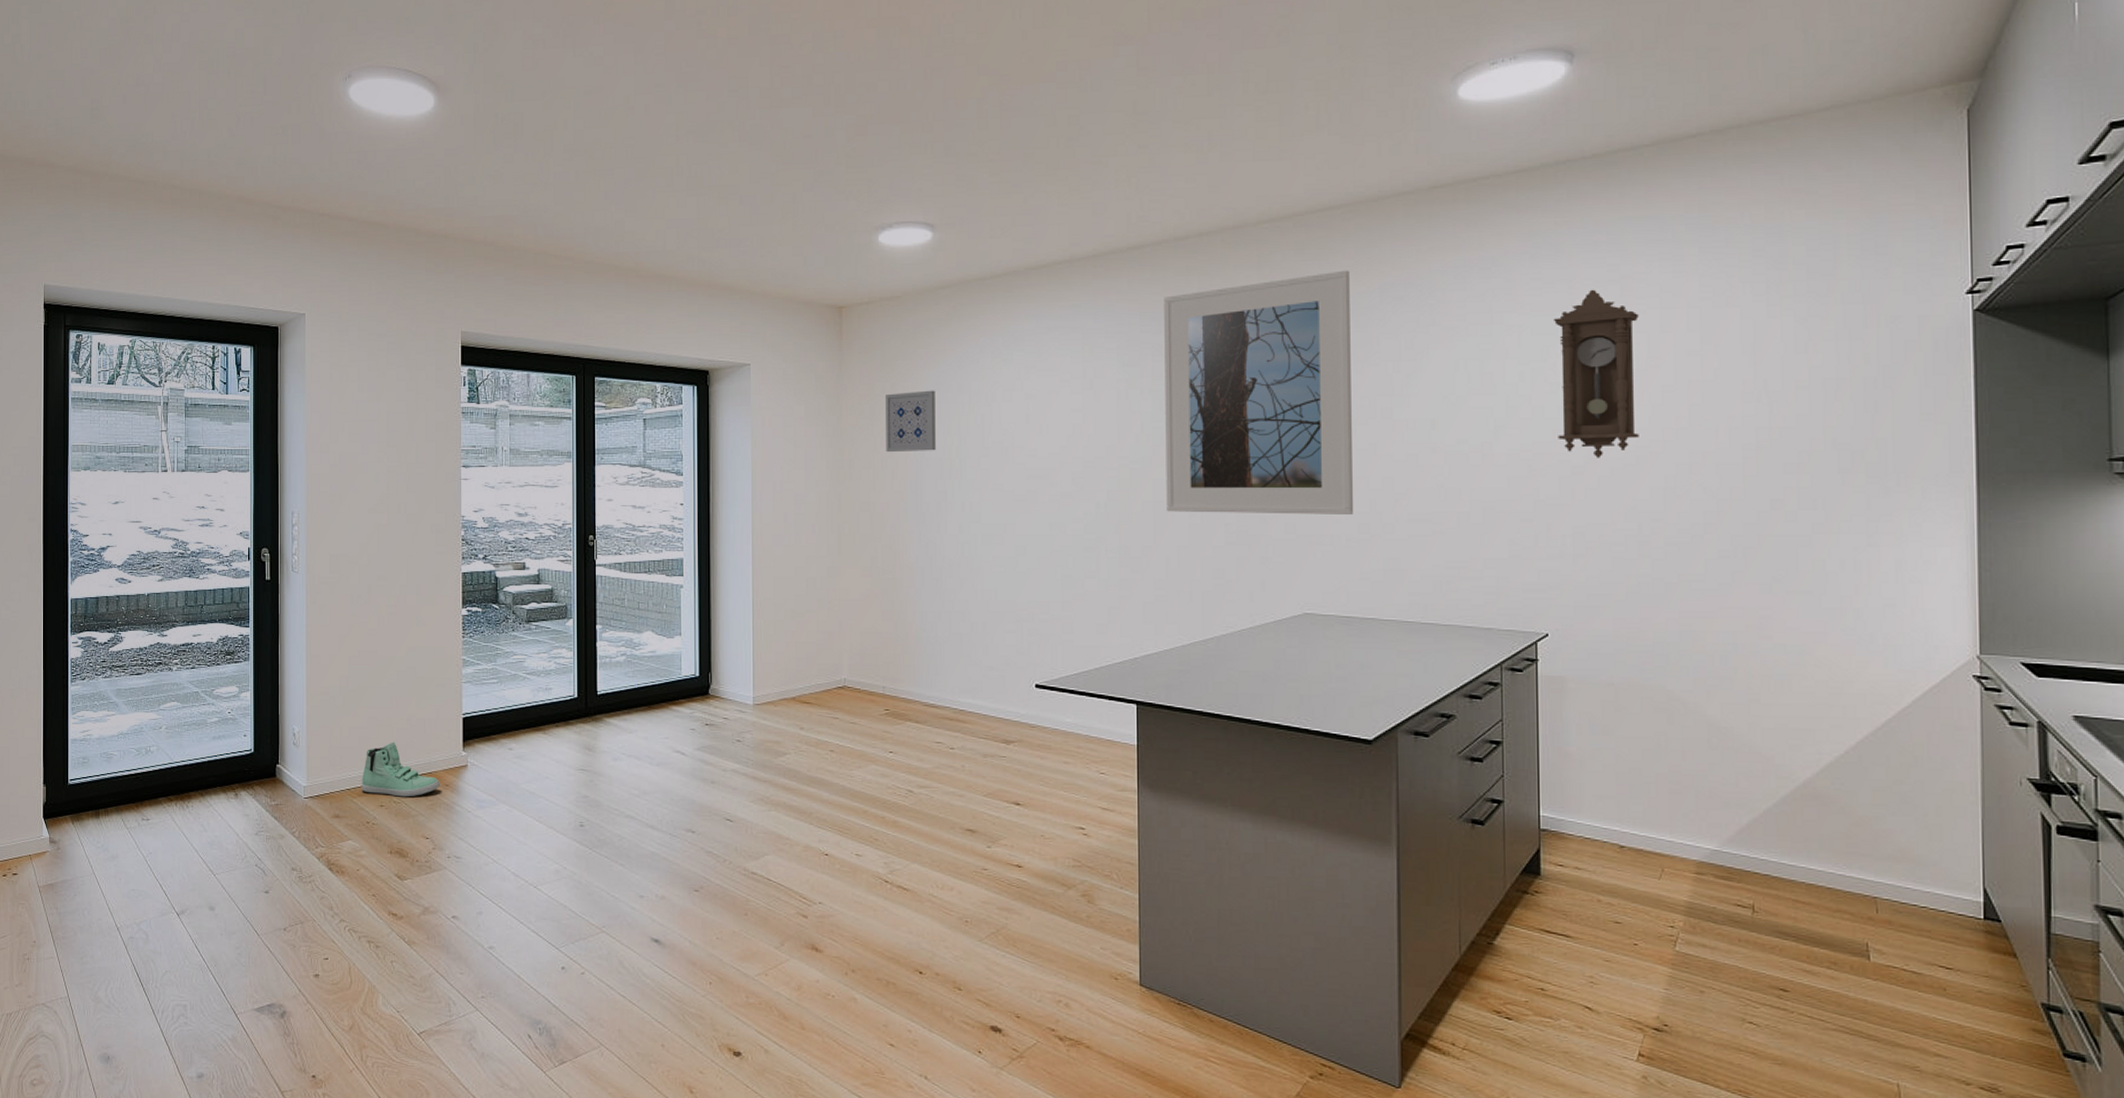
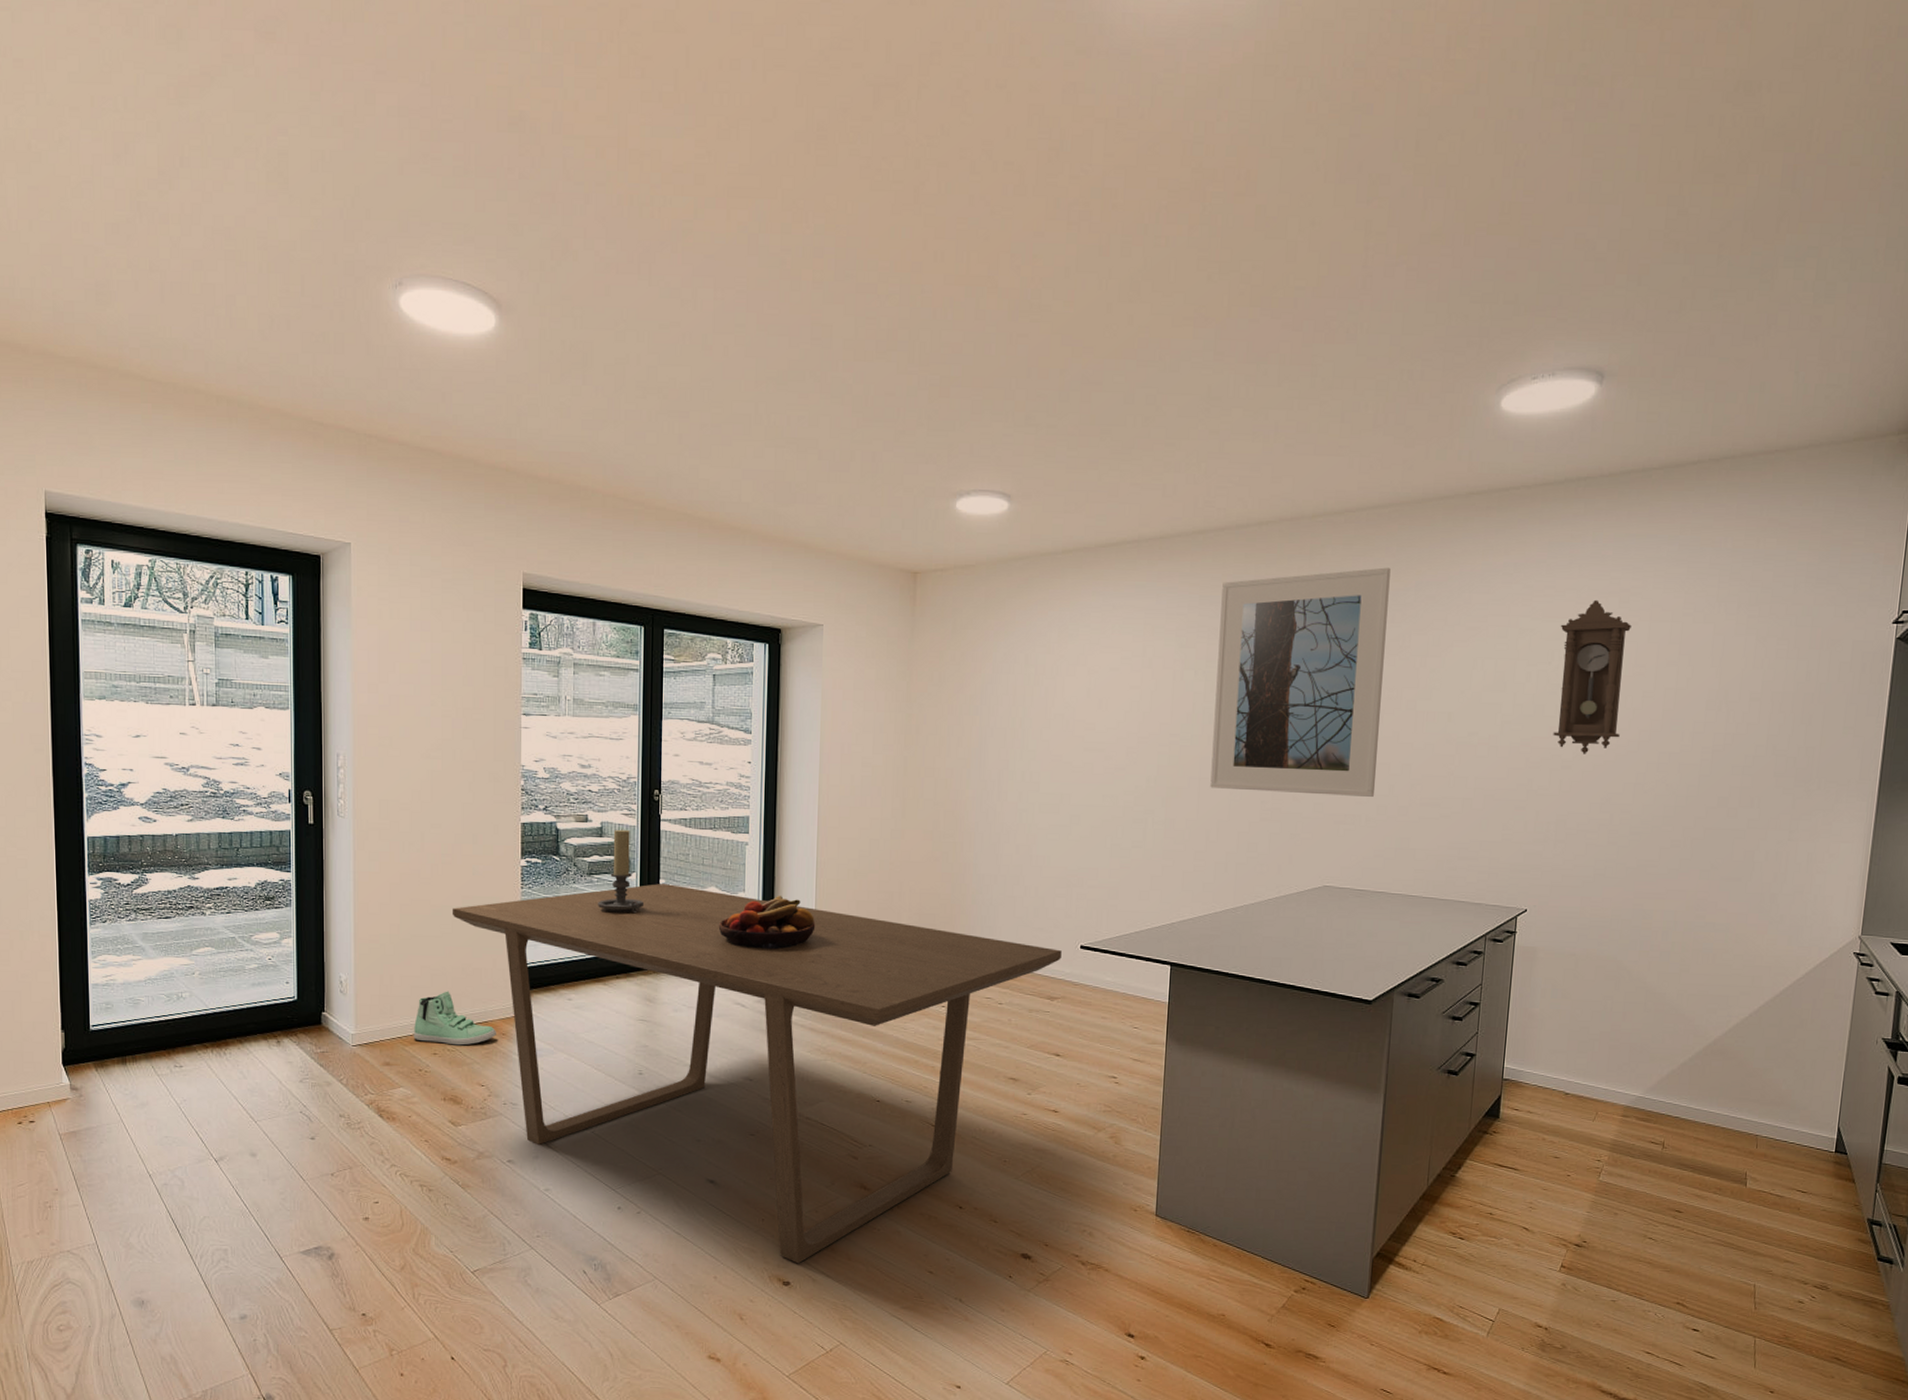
dining table: none [398,629,1015,1033] -> present [453,884,1062,1264]
candle holder: none [536,576,582,660] -> present [598,829,645,914]
fruit bowl: none [655,638,754,695] -> present [718,895,816,950]
wall art: present [886,390,936,453] -> none [953,660,1003,721]

